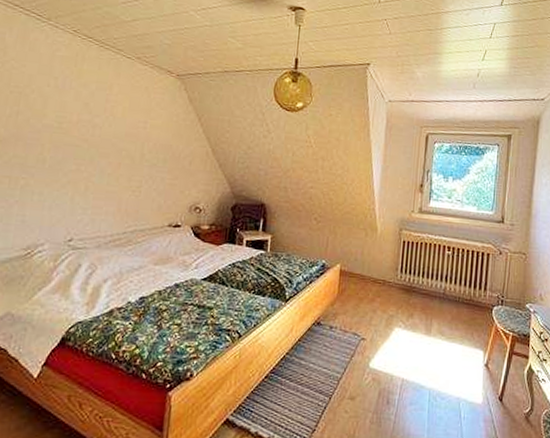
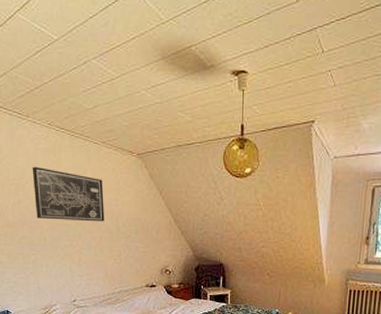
wall art: none [37,74,131,146] -> present [32,166,105,222]

